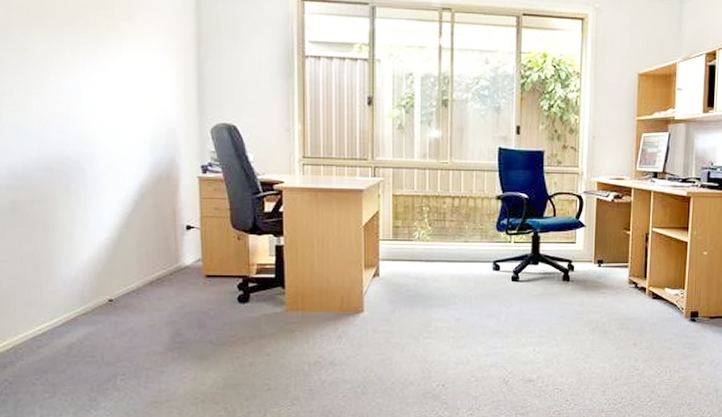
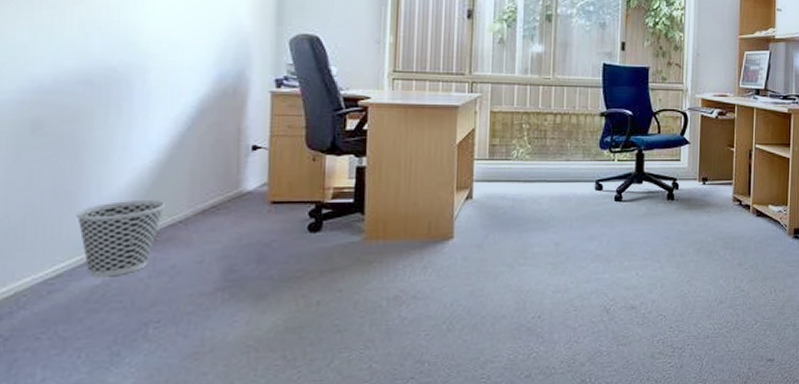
wastebasket: none [51,271,121,336] -> present [75,199,167,278]

